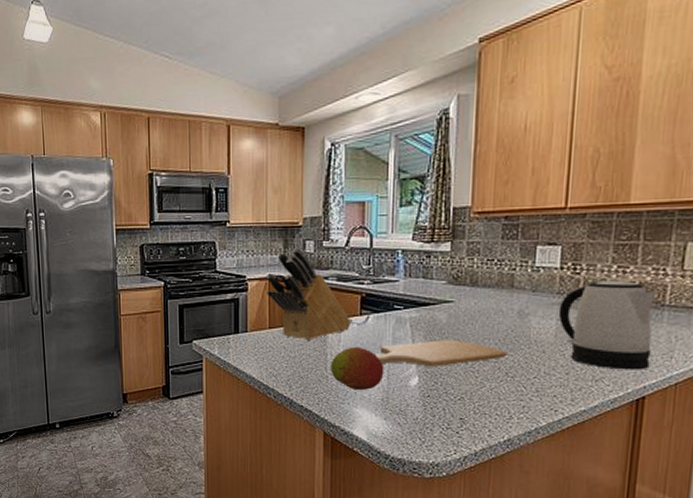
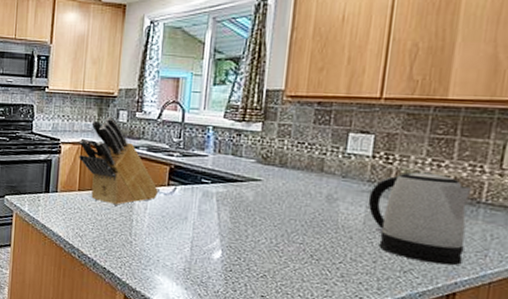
fruit: present [330,346,384,390] -> none [135,215,188,259]
chopping board: present [374,339,508,368] -> none [179,216,314,243]

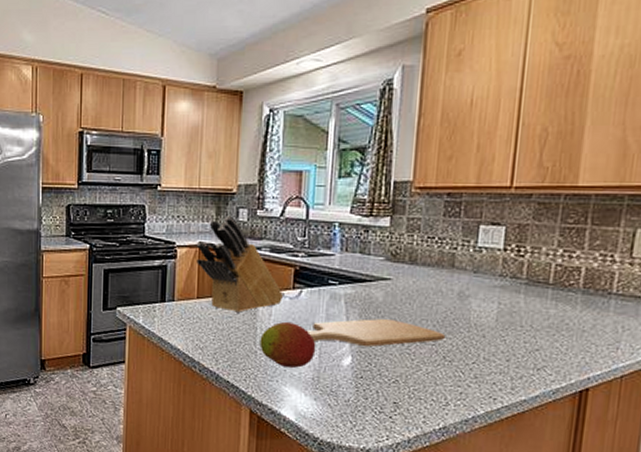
fruit: none [135,215,188,259] -> present [259,321,316,368]
chopping board: none [179,216,314,243] -> present [306,318,446,347]
kettle: present [368,172,471,266] -> none [500,264,602,361]

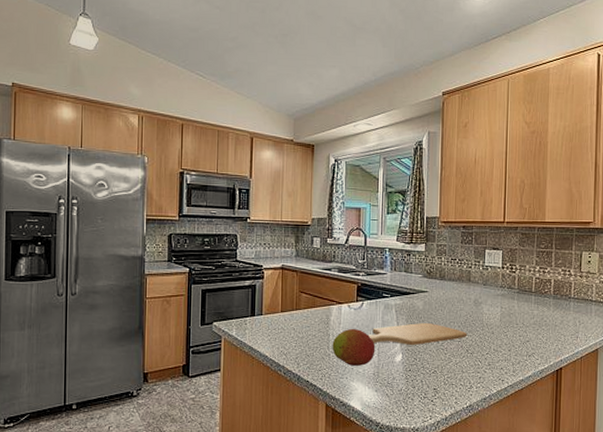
knife block: present [196,216,284,313] -> none [279,243,350,323]

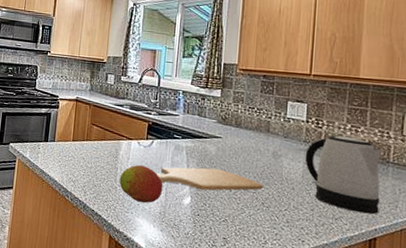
kettle: none [502,277,564,347] -> present [305,135,381,215]

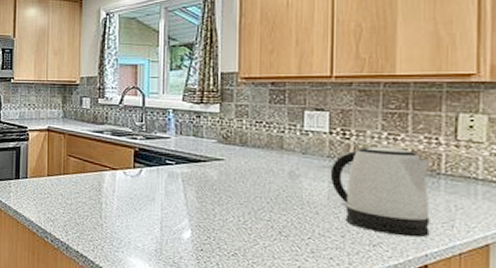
fruit: present [119,165,163,203] -> none [105,197,157,240]
chopping board: present [156,167,264,191] -> none [147,195,280,222]

